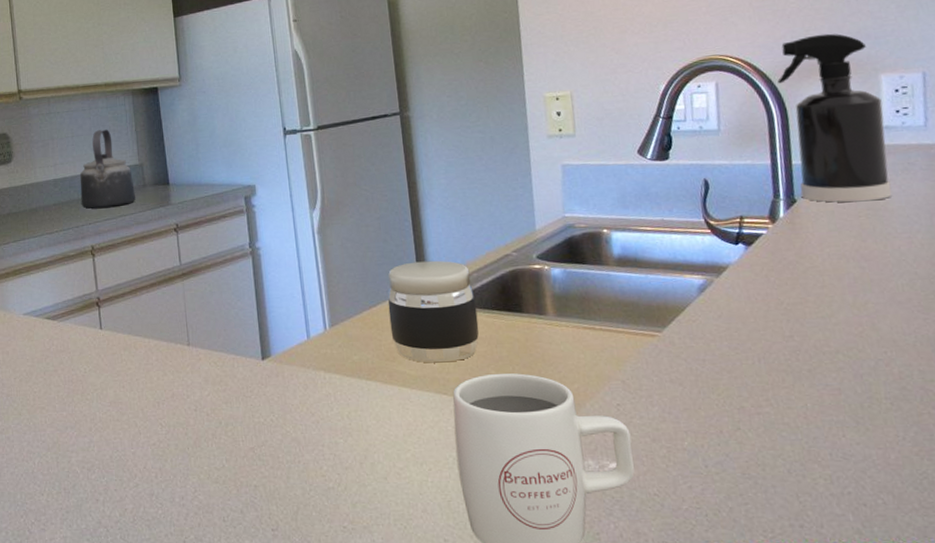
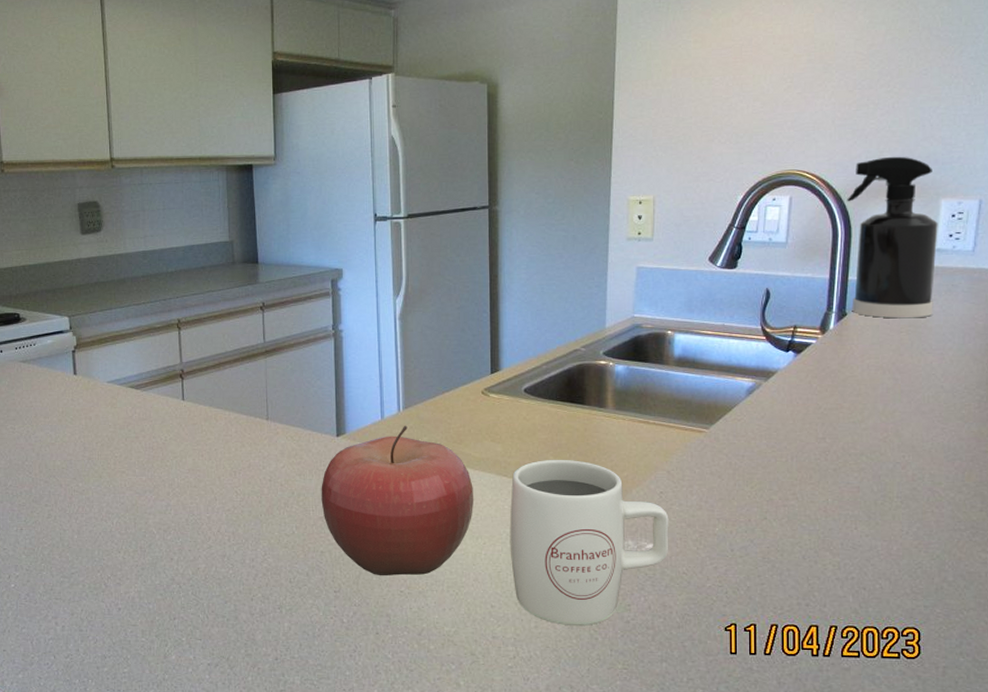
kettle: present [80,129,135,209] -> none [169,204,224,283]
fruit: none [249,344,415,510] -> present [321,425,474,576]
jar: present [388,260,479,363] -> none [460,351,543,447]

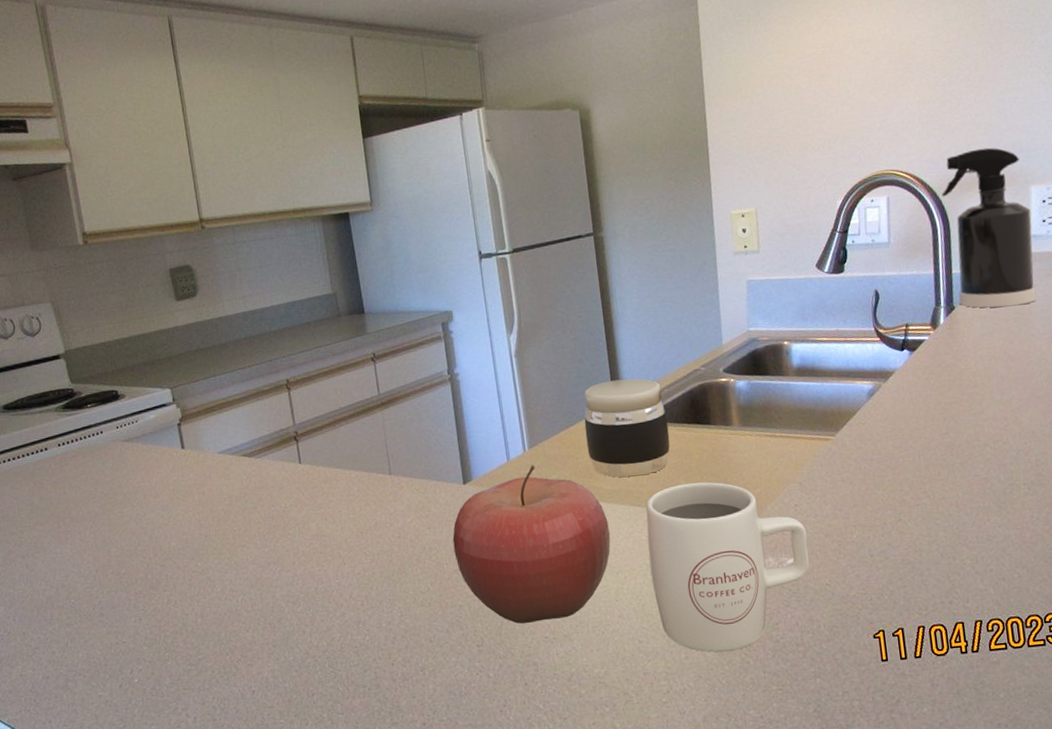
jar: none [460,351,543,447] -> present [584,378,670,478]

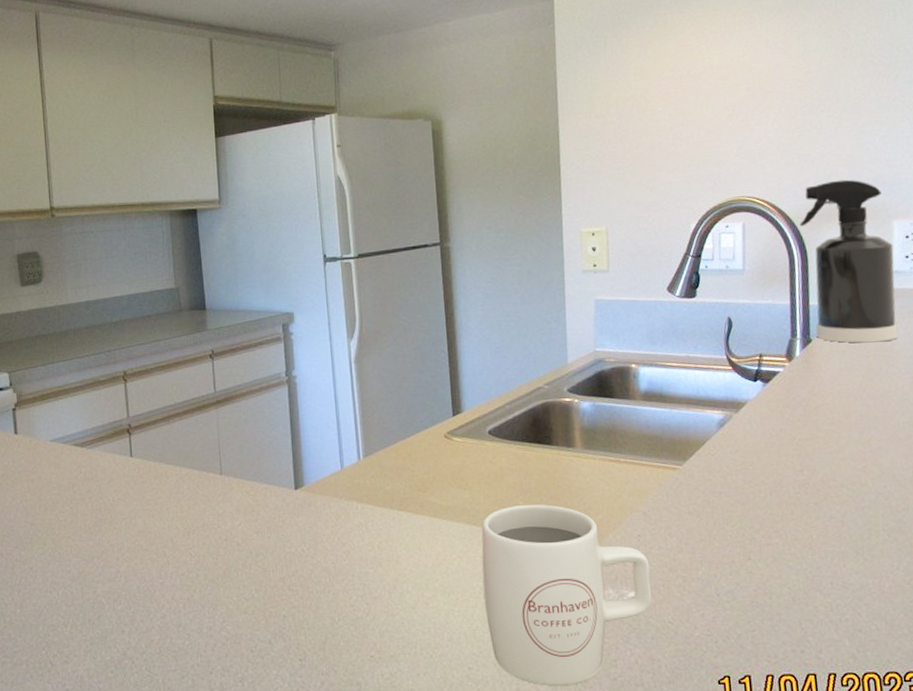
fruit: present [452,465,611,624] -> none [280,474,444,640]
jar: present [584,378,670,478] -> none [421,392,510,494]

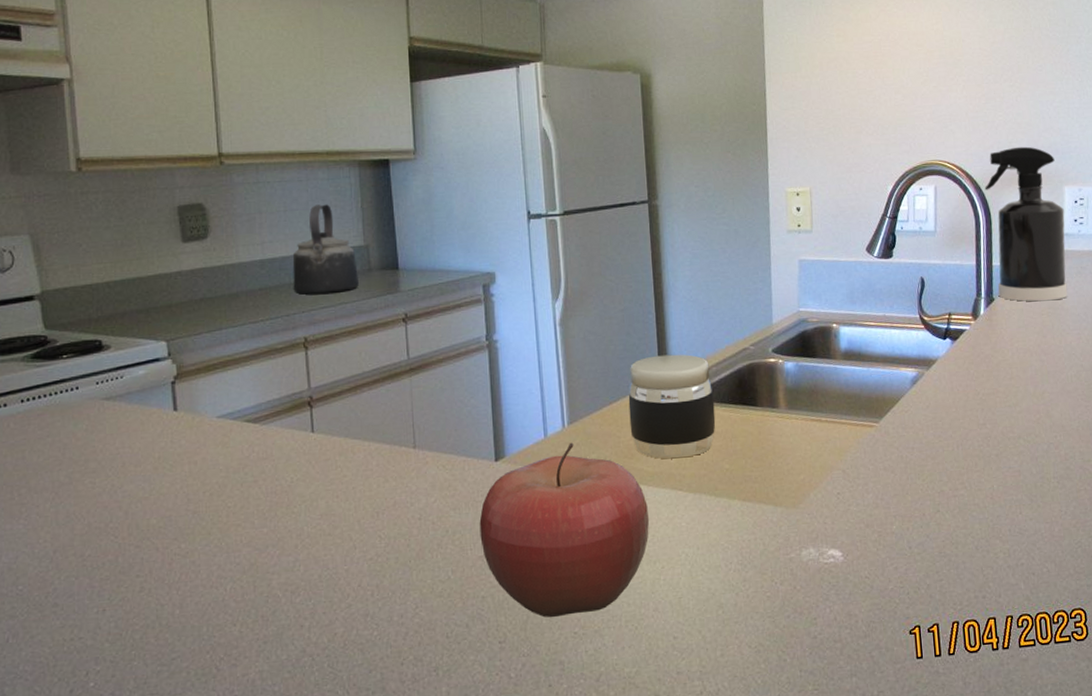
kettle: none [113,251,171,333] -> present [292,204,359,295]
fruit: none [280,474,444,640] -> present [479,442,650,618]
jar: none [421,392,510,494] -> present [628,354,716,460]
mug: present [481,504,652,687] -> none [687,466,850,650]

